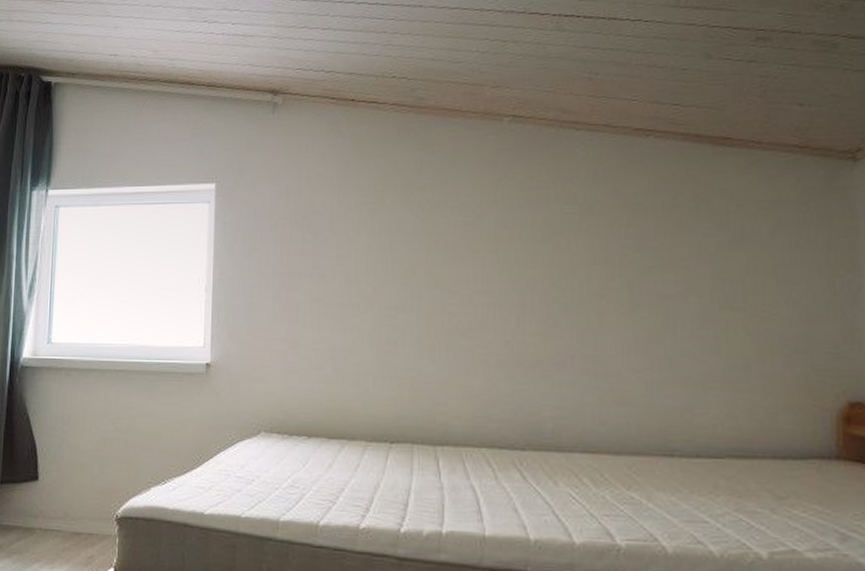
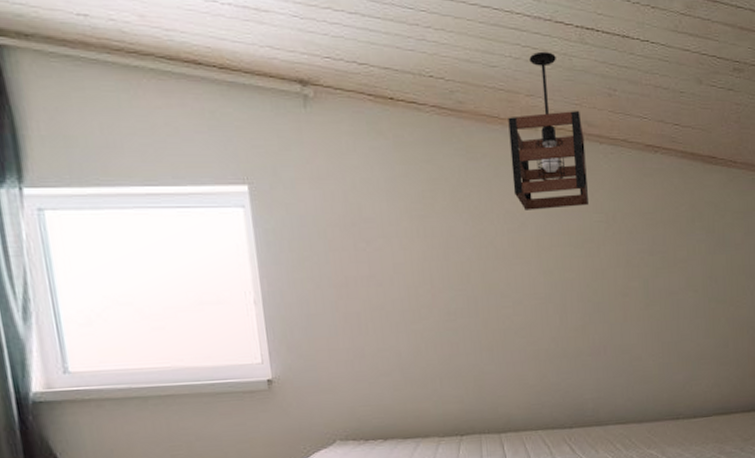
pendant light: none [470,42,560,202] -> present [508,51,589,210]

